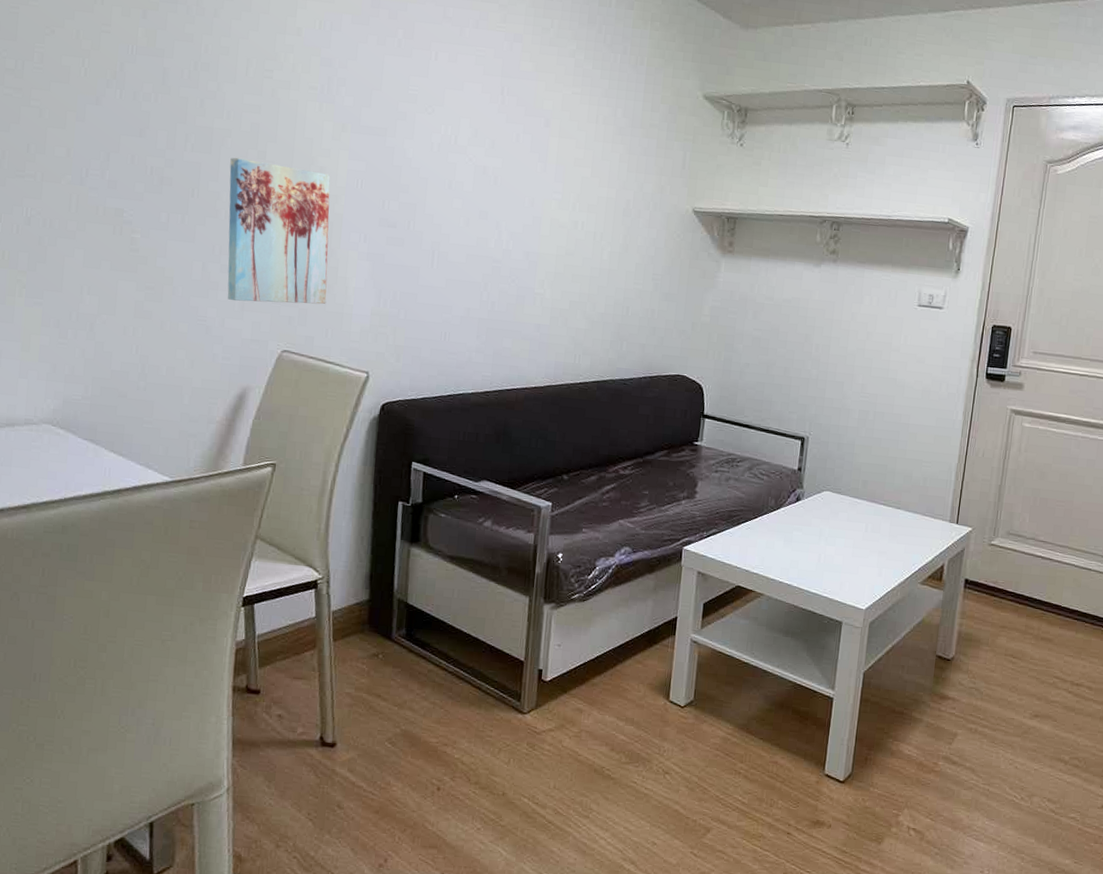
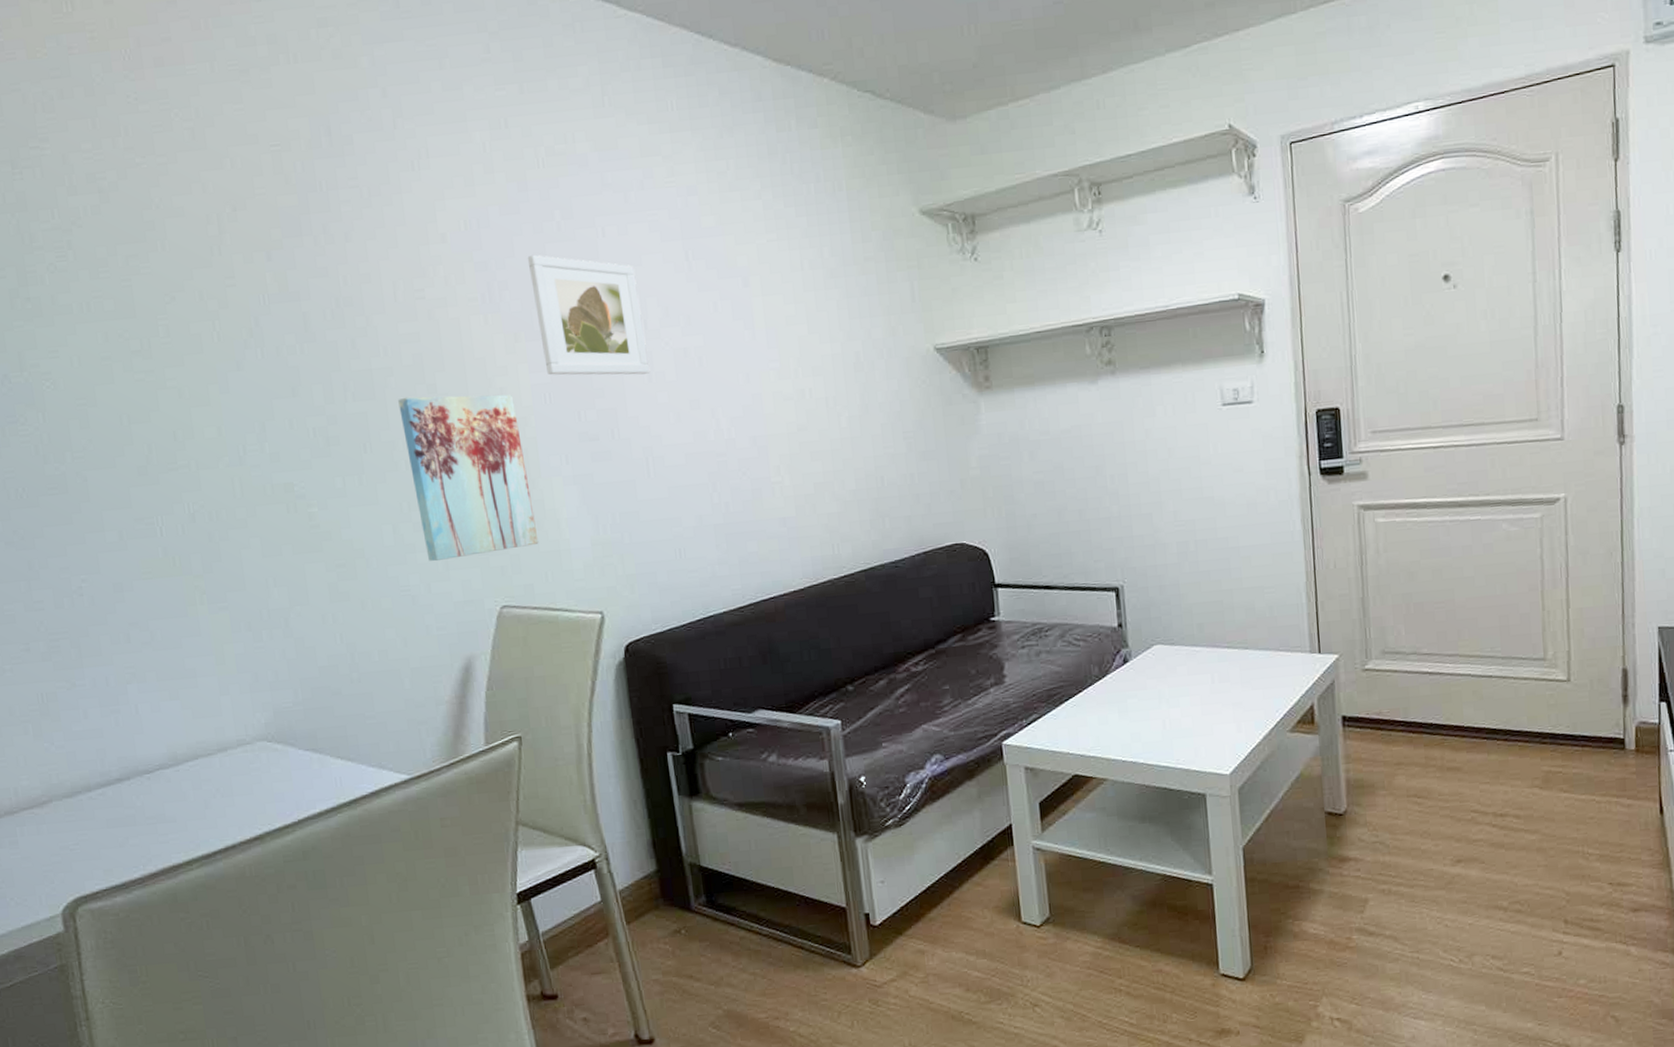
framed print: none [363,61,457,181] -> present [527,254,650,375]

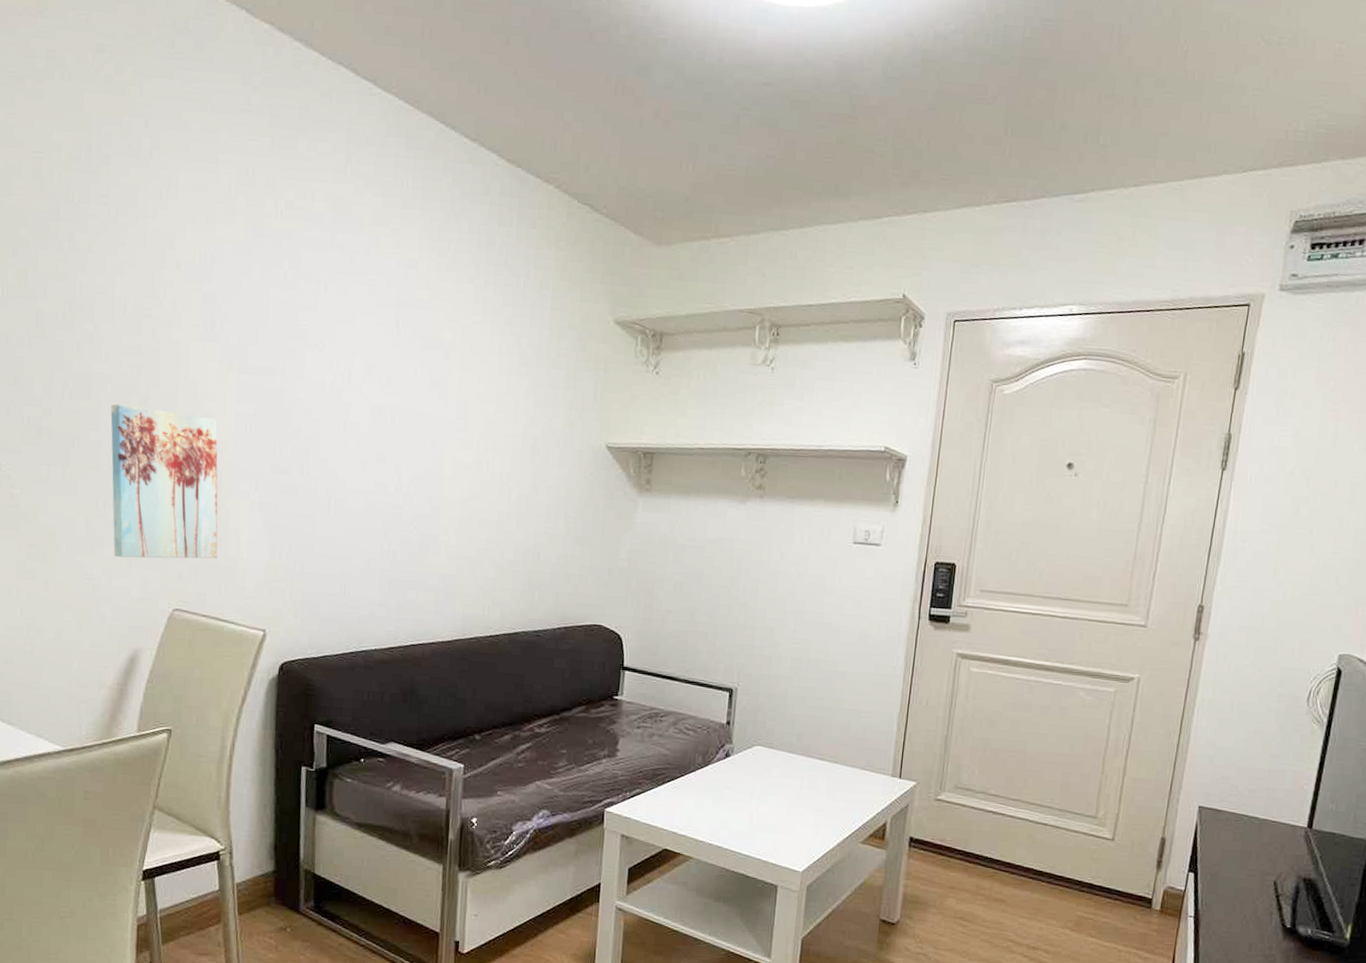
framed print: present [527,254,650,375] -> none [251,295,348,422]

